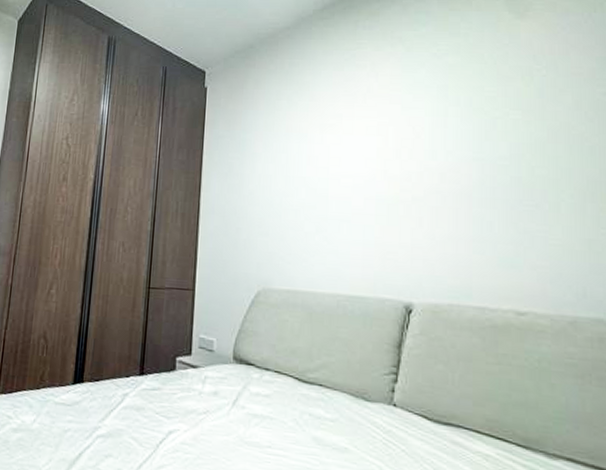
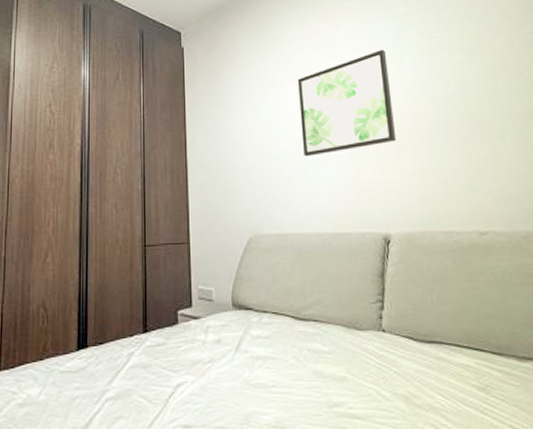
wall art: none [324,102,431,212] -> present [298,49,397,157]

